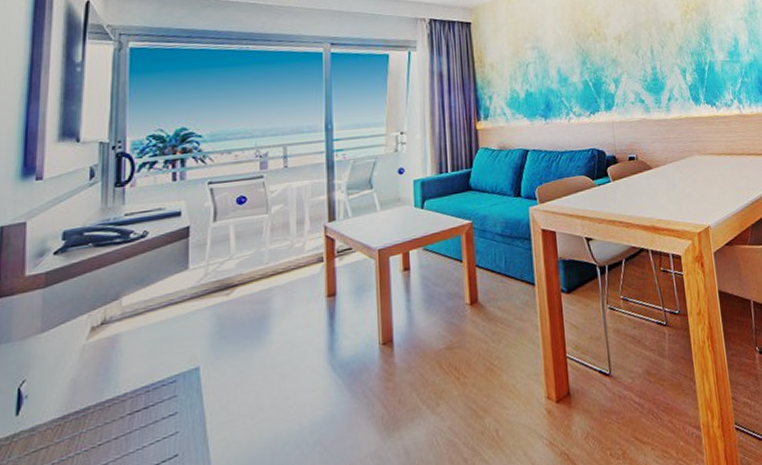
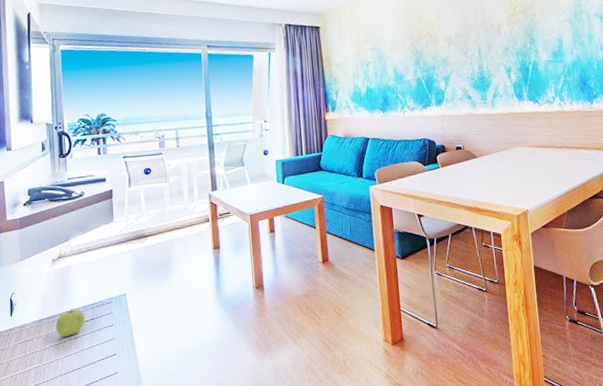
fruit: none [86,394,134,438] -> present [55,308,85,337]

